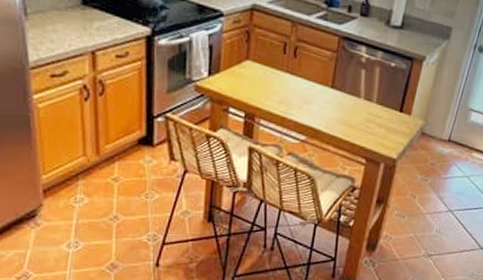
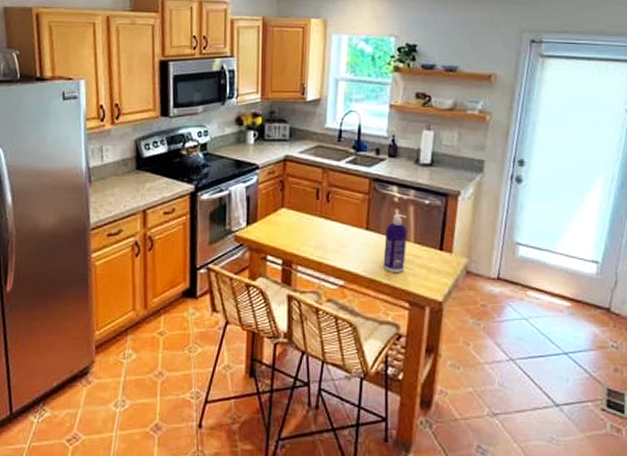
spray bottle: none [345,74,372,132] -> present [383,214,407,274]

